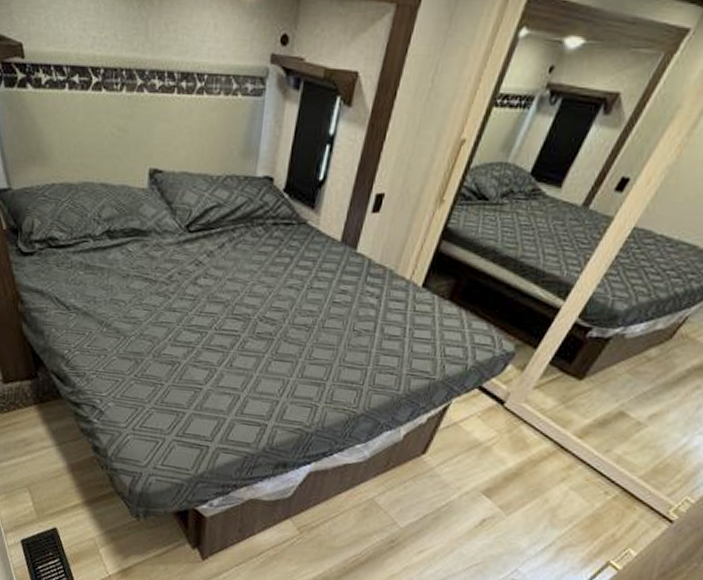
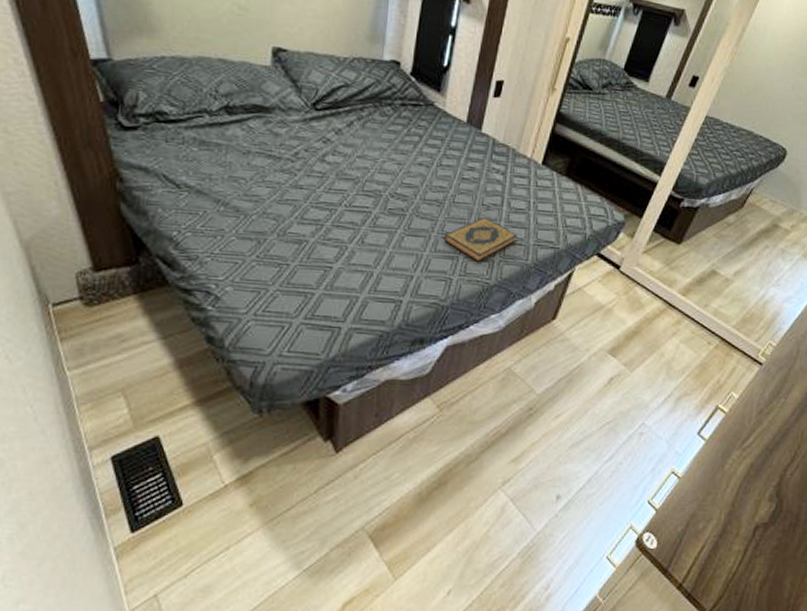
hardback book: none [311,343,390,391] -> present [444,217,518,263]

